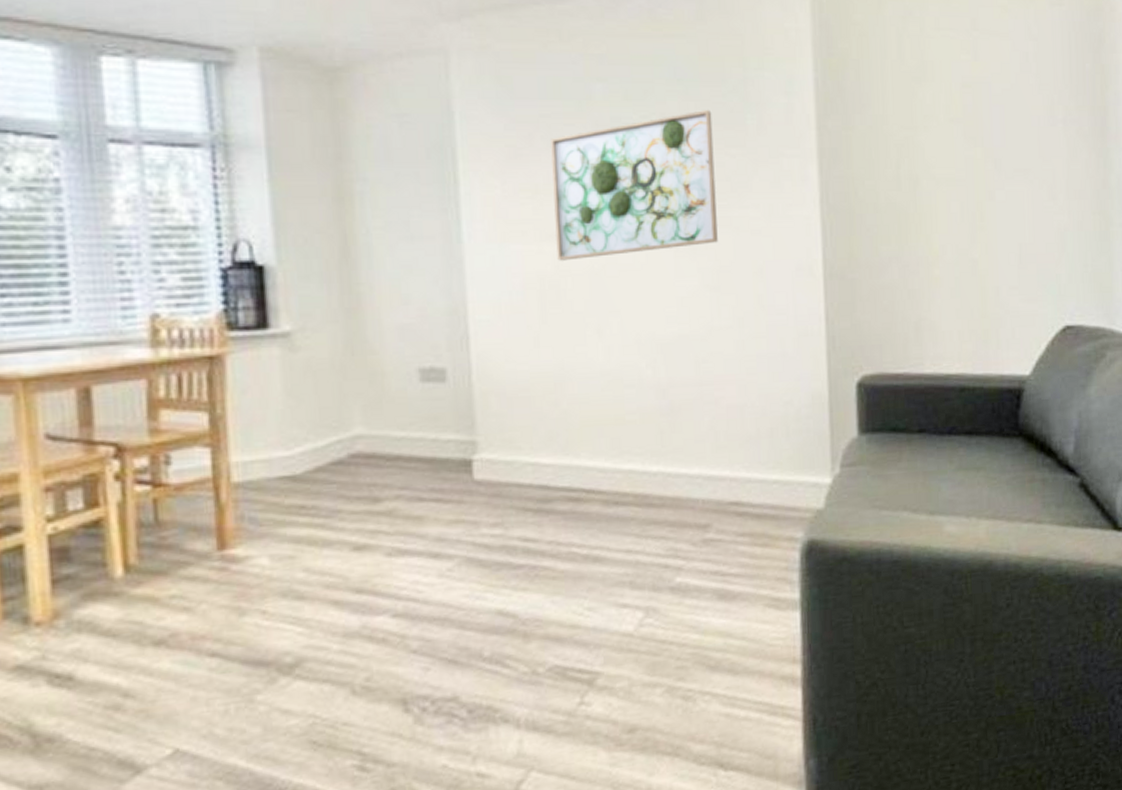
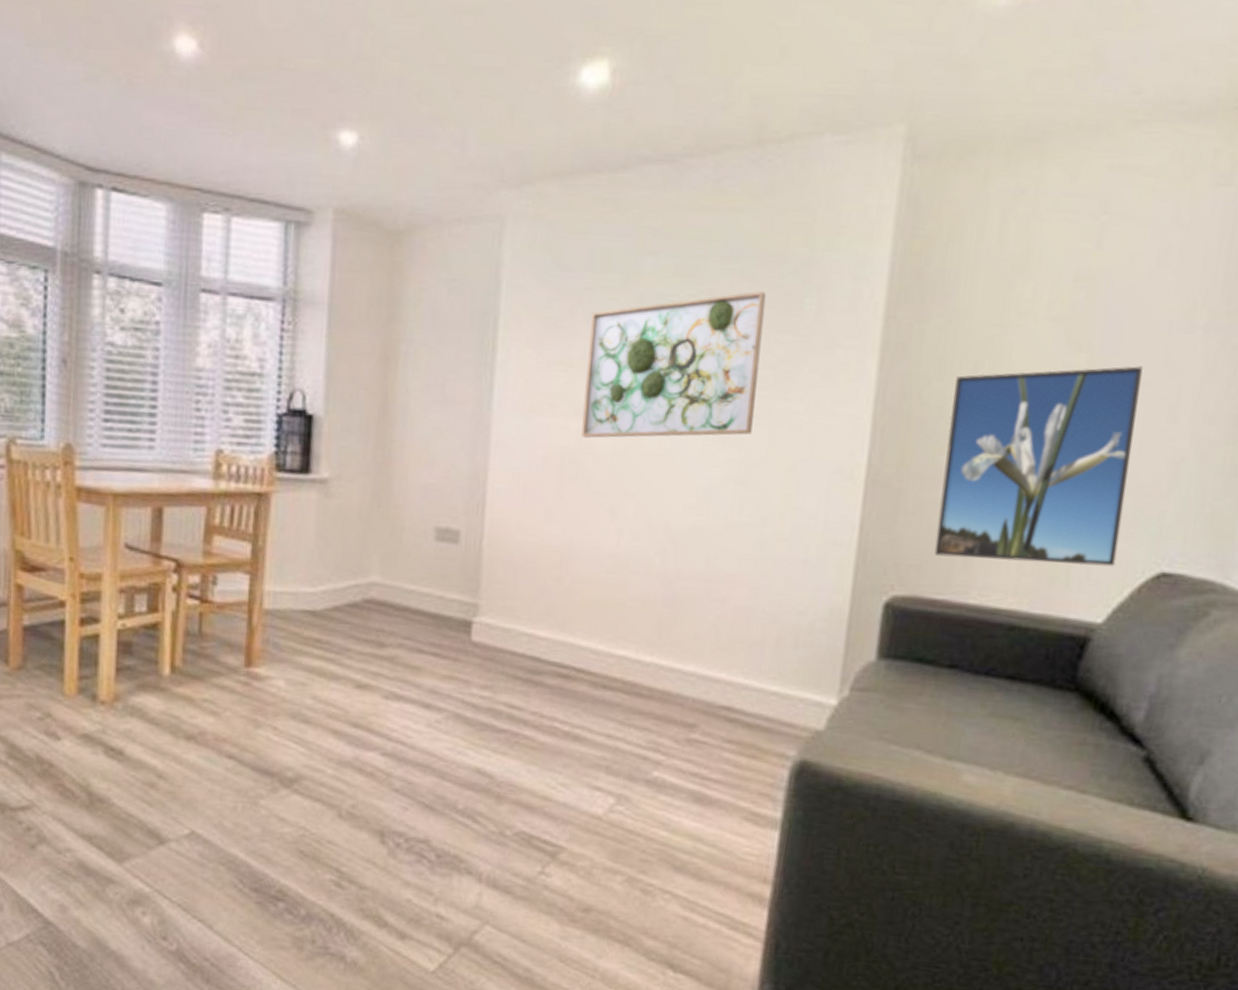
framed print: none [883,155,1032,334] -> present [934,366,1143,567]

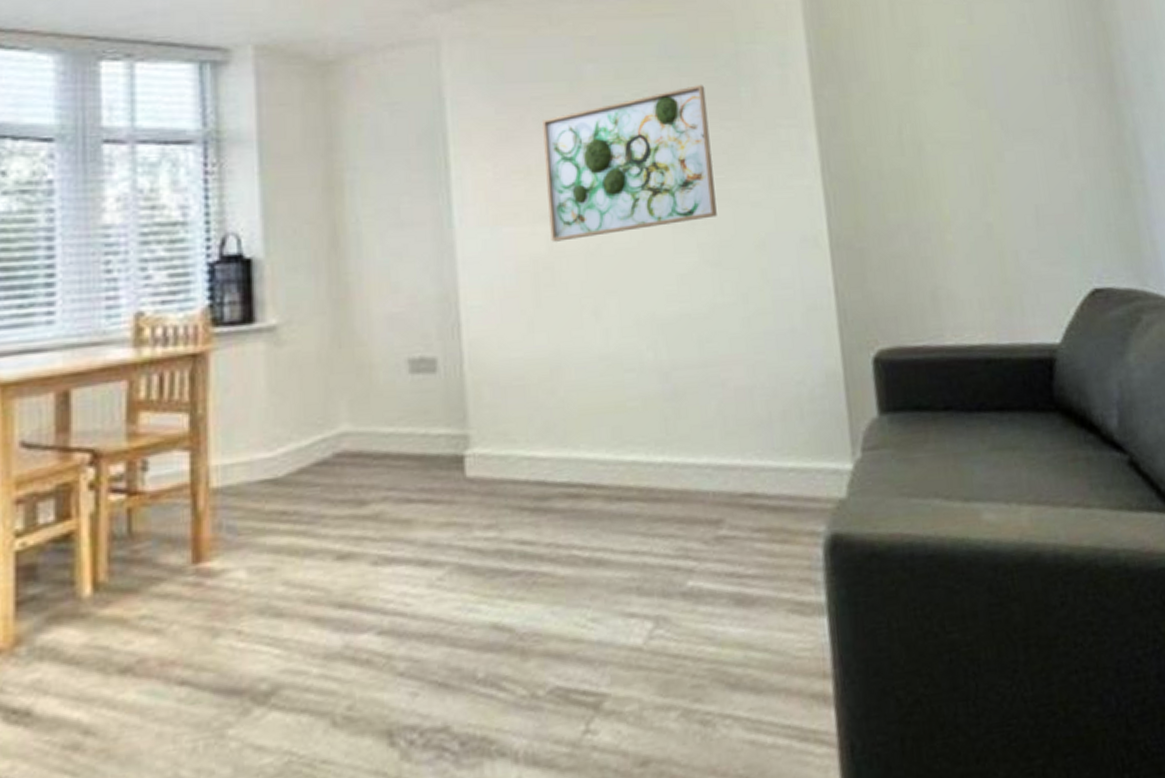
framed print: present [934,366,1143,567] -> none [886,115,1057,305]

